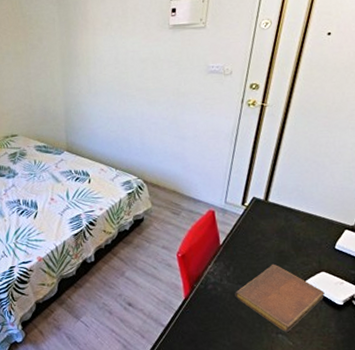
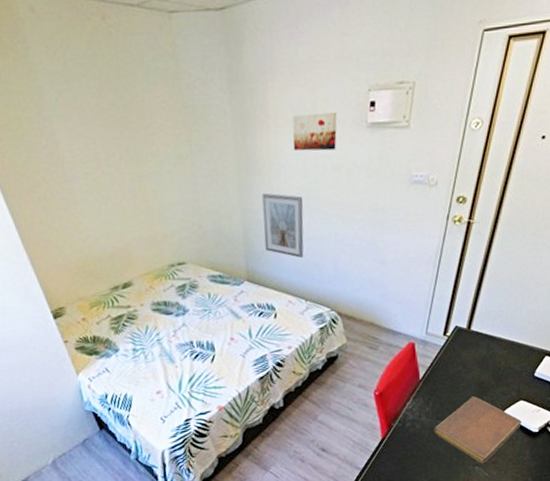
picture frame: none [80,80,115,133] -> present [261,192,304,258]
wall art: none [107,17,144,48] -> present [292,111,337,151]

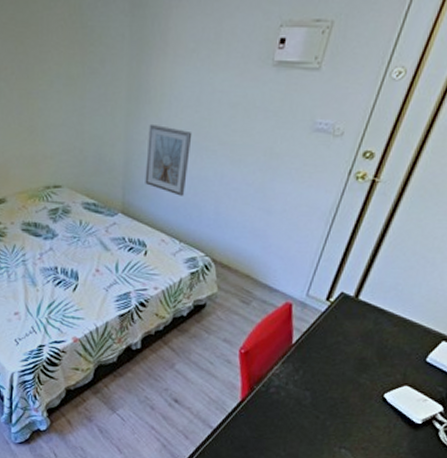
wall art: present [292,111,337,151] -> none [189,45,242,86]
notebook: present [433,396,522,464] -> none [299,371,403,447]

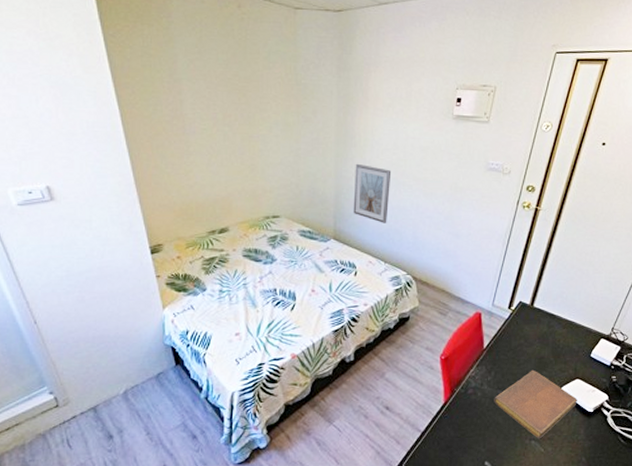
notebook: none [299,371,403,447] -> present [494,369,577,438]

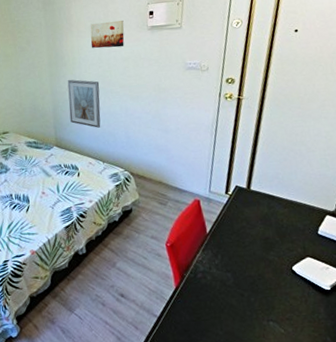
wall art: none [387,101,428,134] -> present [90,20,125,48]
notebook: present [494,369,577,438] -> none [224,250,312,319]

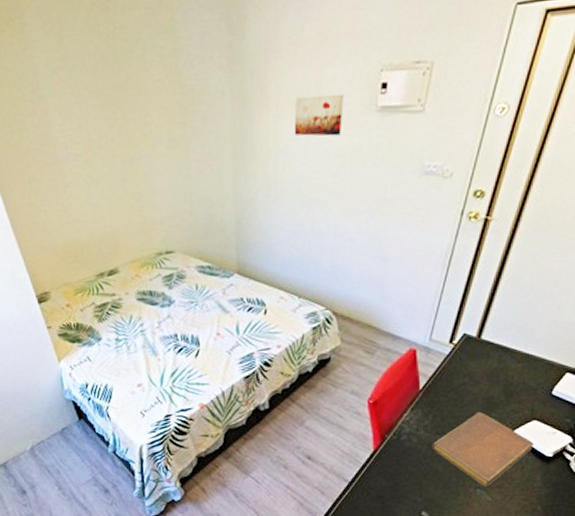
picture frame: present [67,79,101,128] -> none [257,180,302,251]
notebook: none [224,250,312,319] -> present [432,411,534,486]

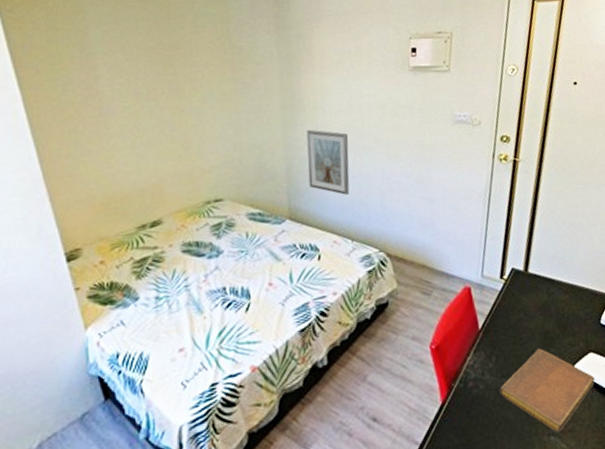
picture frame: none [257,180,302,251] -> present [306,129,350,195]
wall art: present [294,93,344,136] -> none [337,56,381,91]

